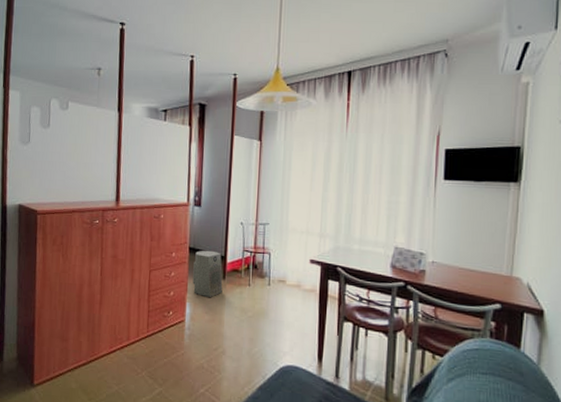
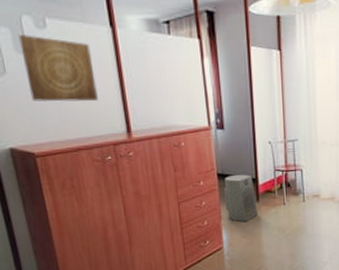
wall art: none [44,114,99,172] -> present [18,35,98,103]

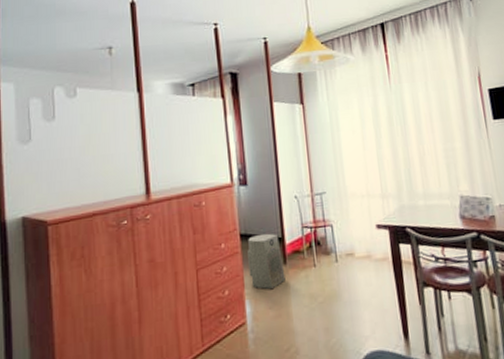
wall art: present [18,35,98,103] -> none [49,104,119,168]

